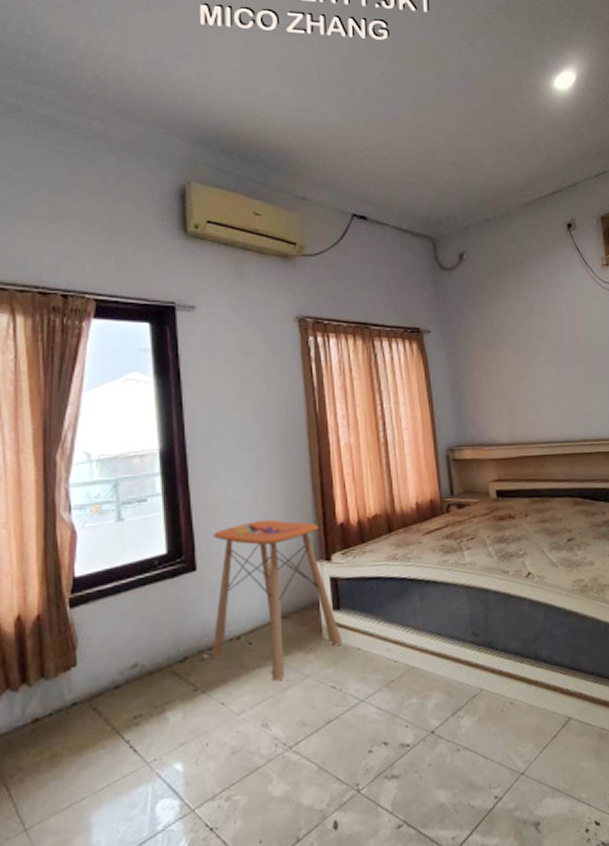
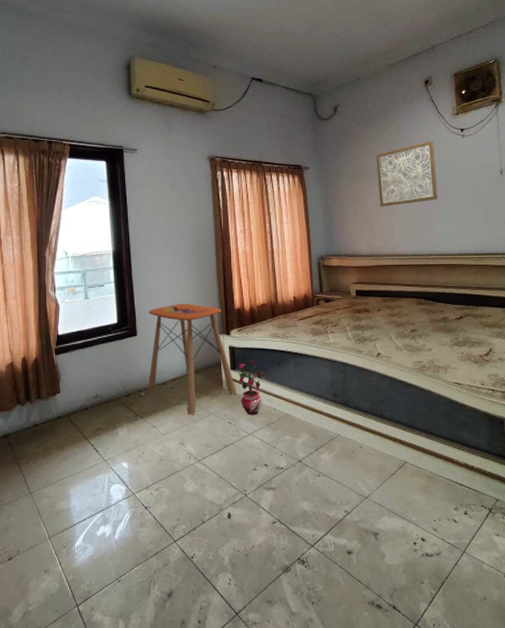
potted plant: none [343,594,381,673] -> present [238,360,265,415]
wall art: none [513,297,590,381] -> present [376,140,438,207]

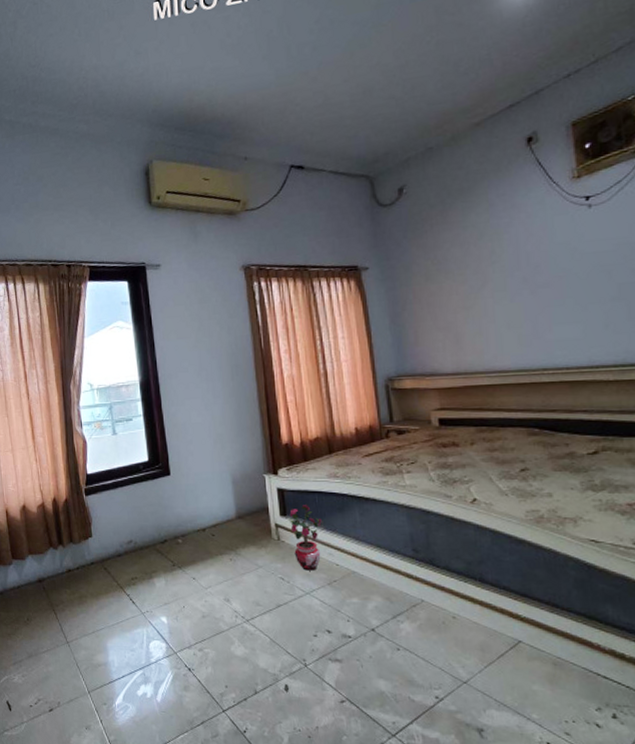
side table: present [147,304,237,415] -> none [182,438,290,568]
wall art: present [376,140,438,207] -> none [459,216,553,311]

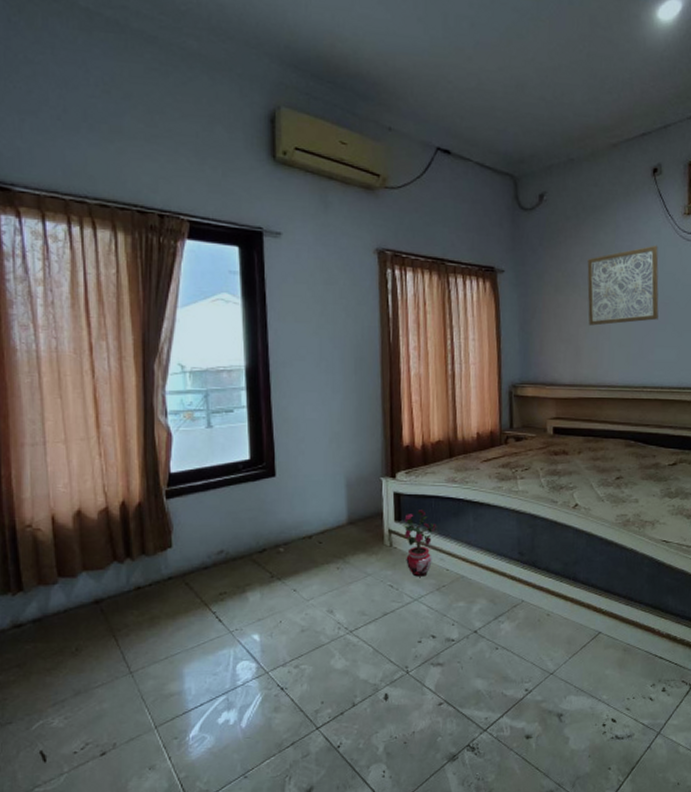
wall art: none [459,216,553,311] -> present [587,245,659,326]

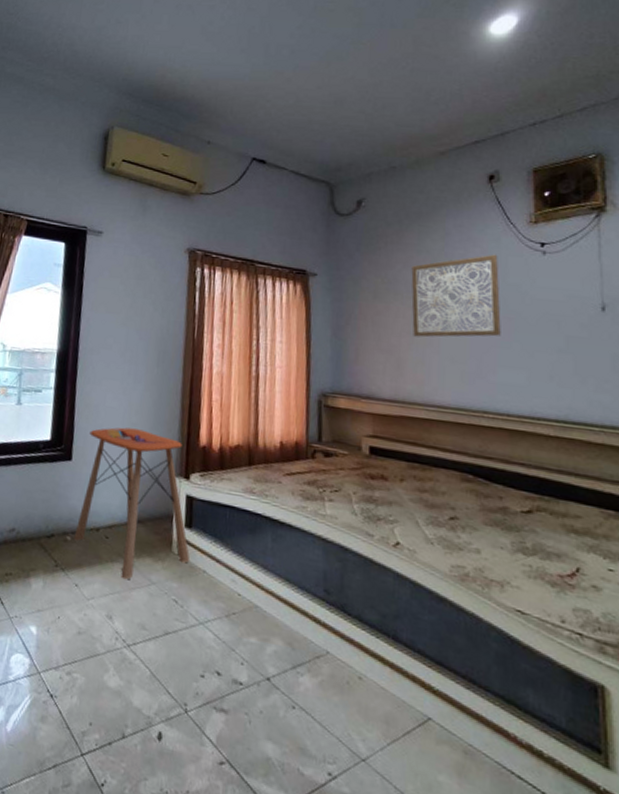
side table: none [287,437,402,577] -> present [74,427,190,580]
potted plant: present [404,510,438,577] -> none [193,518,231,597]

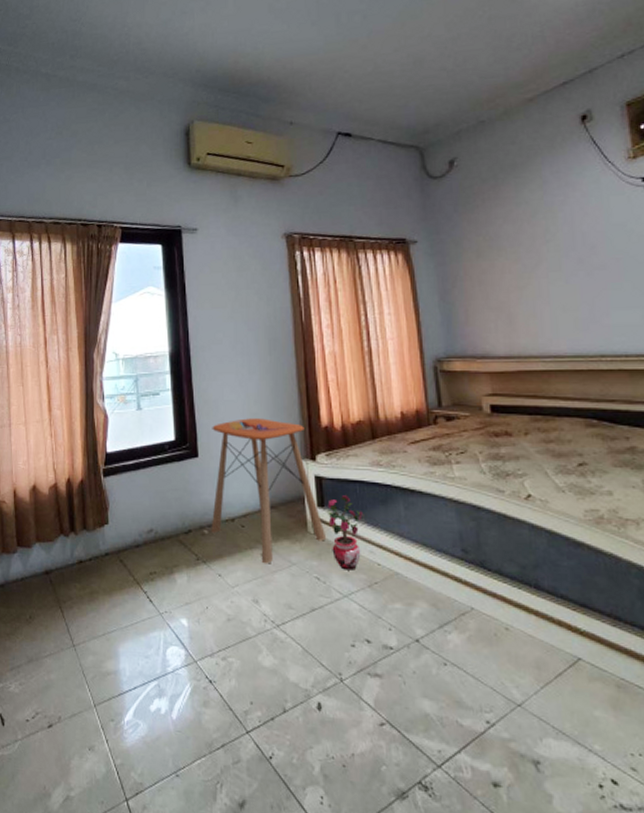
potted plant: none [193,518,231,597] -> present [327,495,364,570]
wall art: present [411,254,501,338] -> none [512,195,610,290]

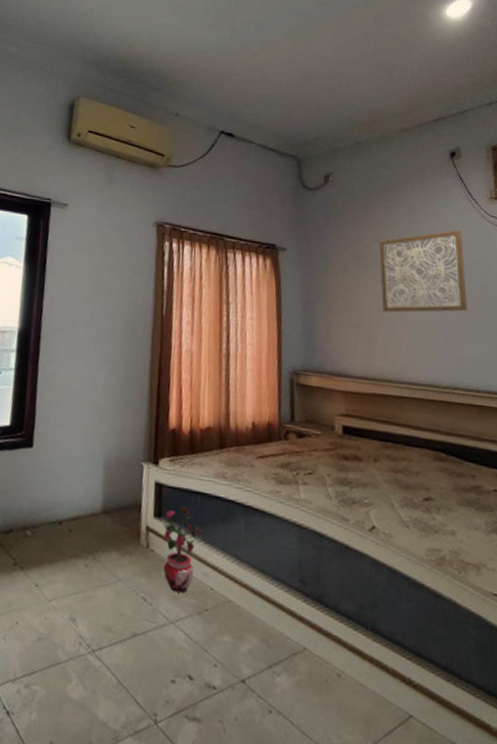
side table: present [211,418,327,564] -> none [34,410,160,578]
wall art: none [512,195,610,290] -> present [379,229,467,313]

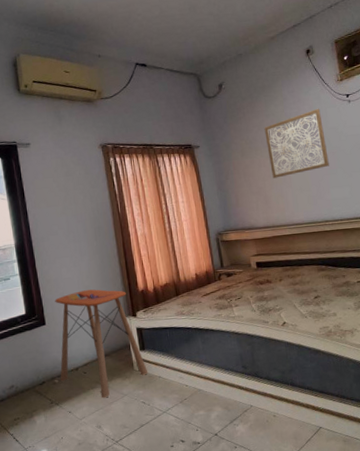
side table: none [34,410,160,578] -> present [55,289,148,399]
potted plant: present [163,507,202,593] -> none [147,339,174,394]

